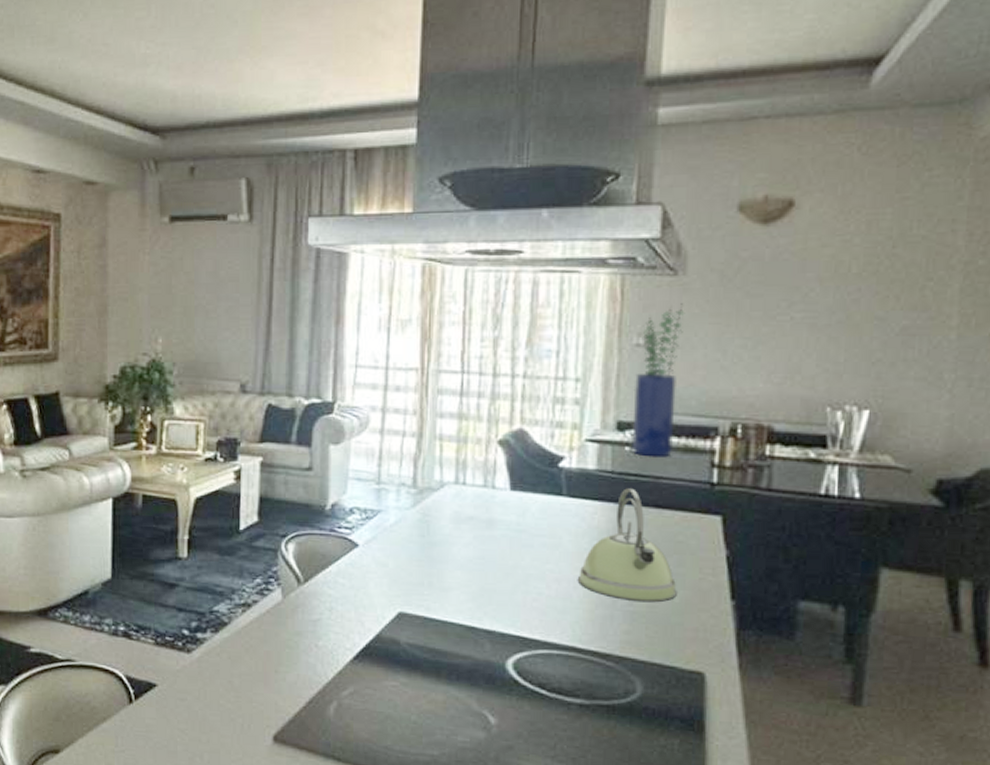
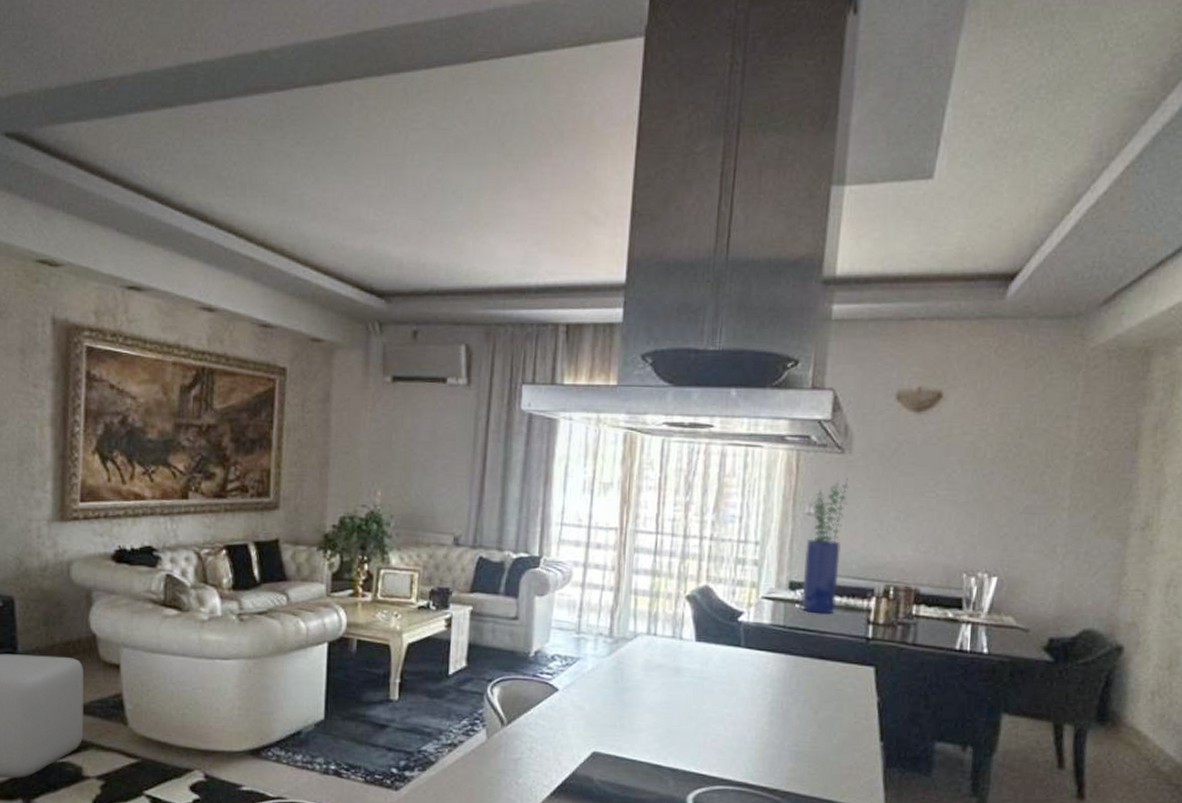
kettle: present [577,488,677,603] -> none [751,641,835,743]

